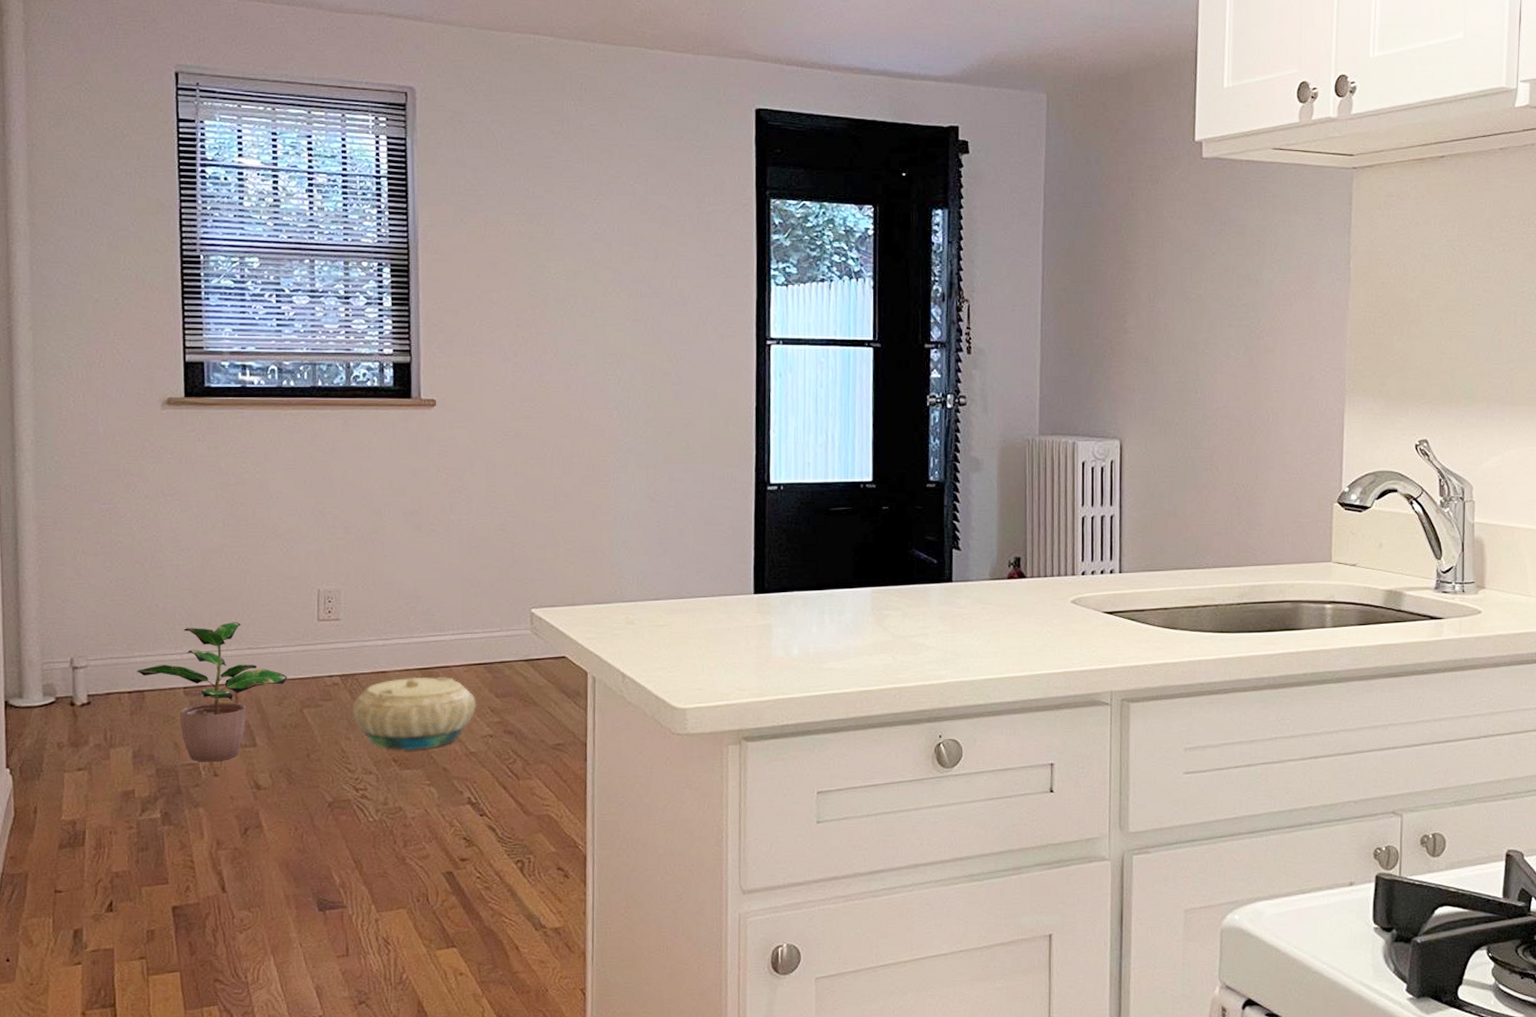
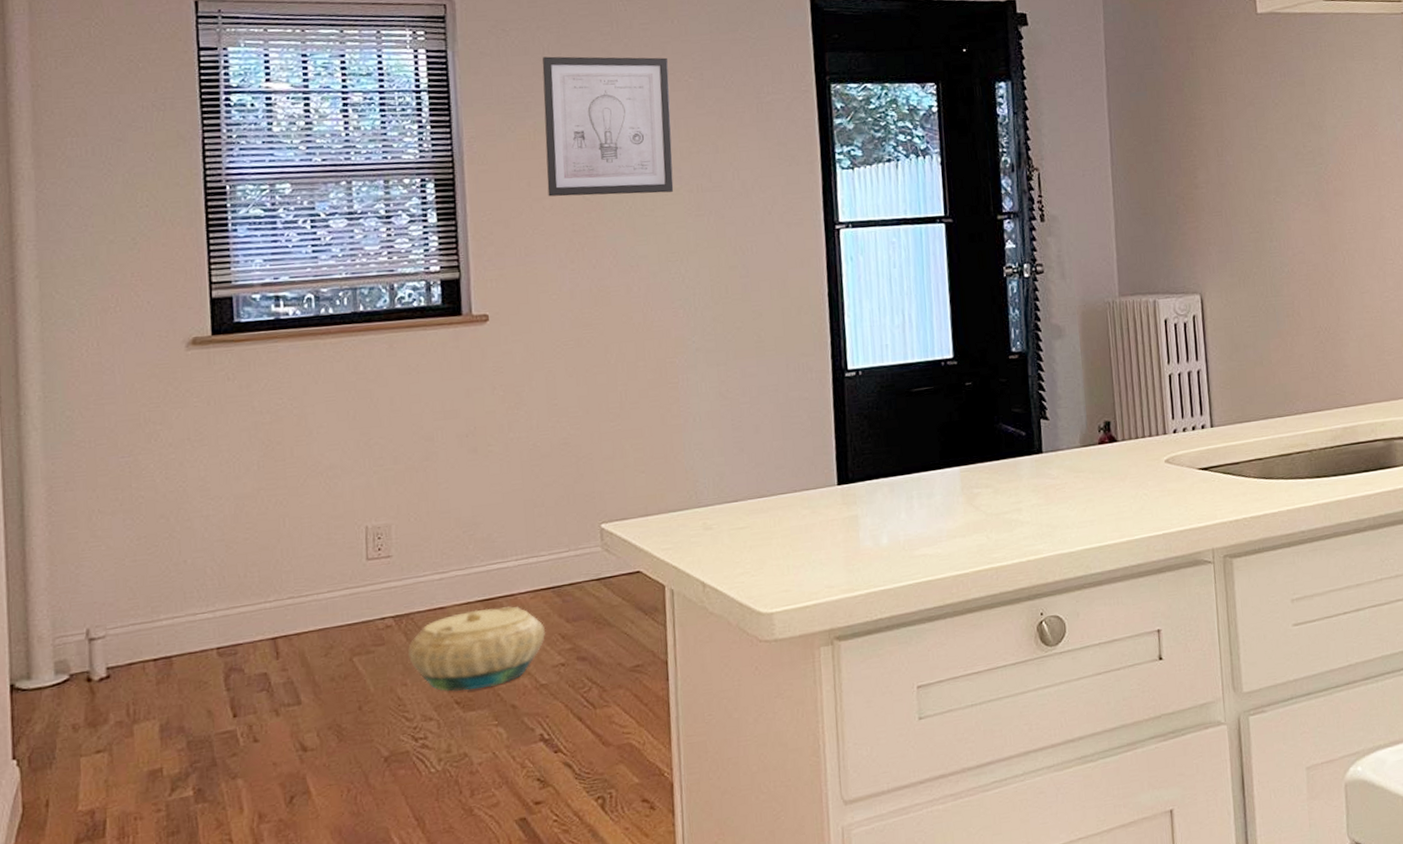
potted plant: present [136,622,288,762] -> none [162,570,335,728]
wall art: none [495,151,615,295] -> present [542,56,674,197]

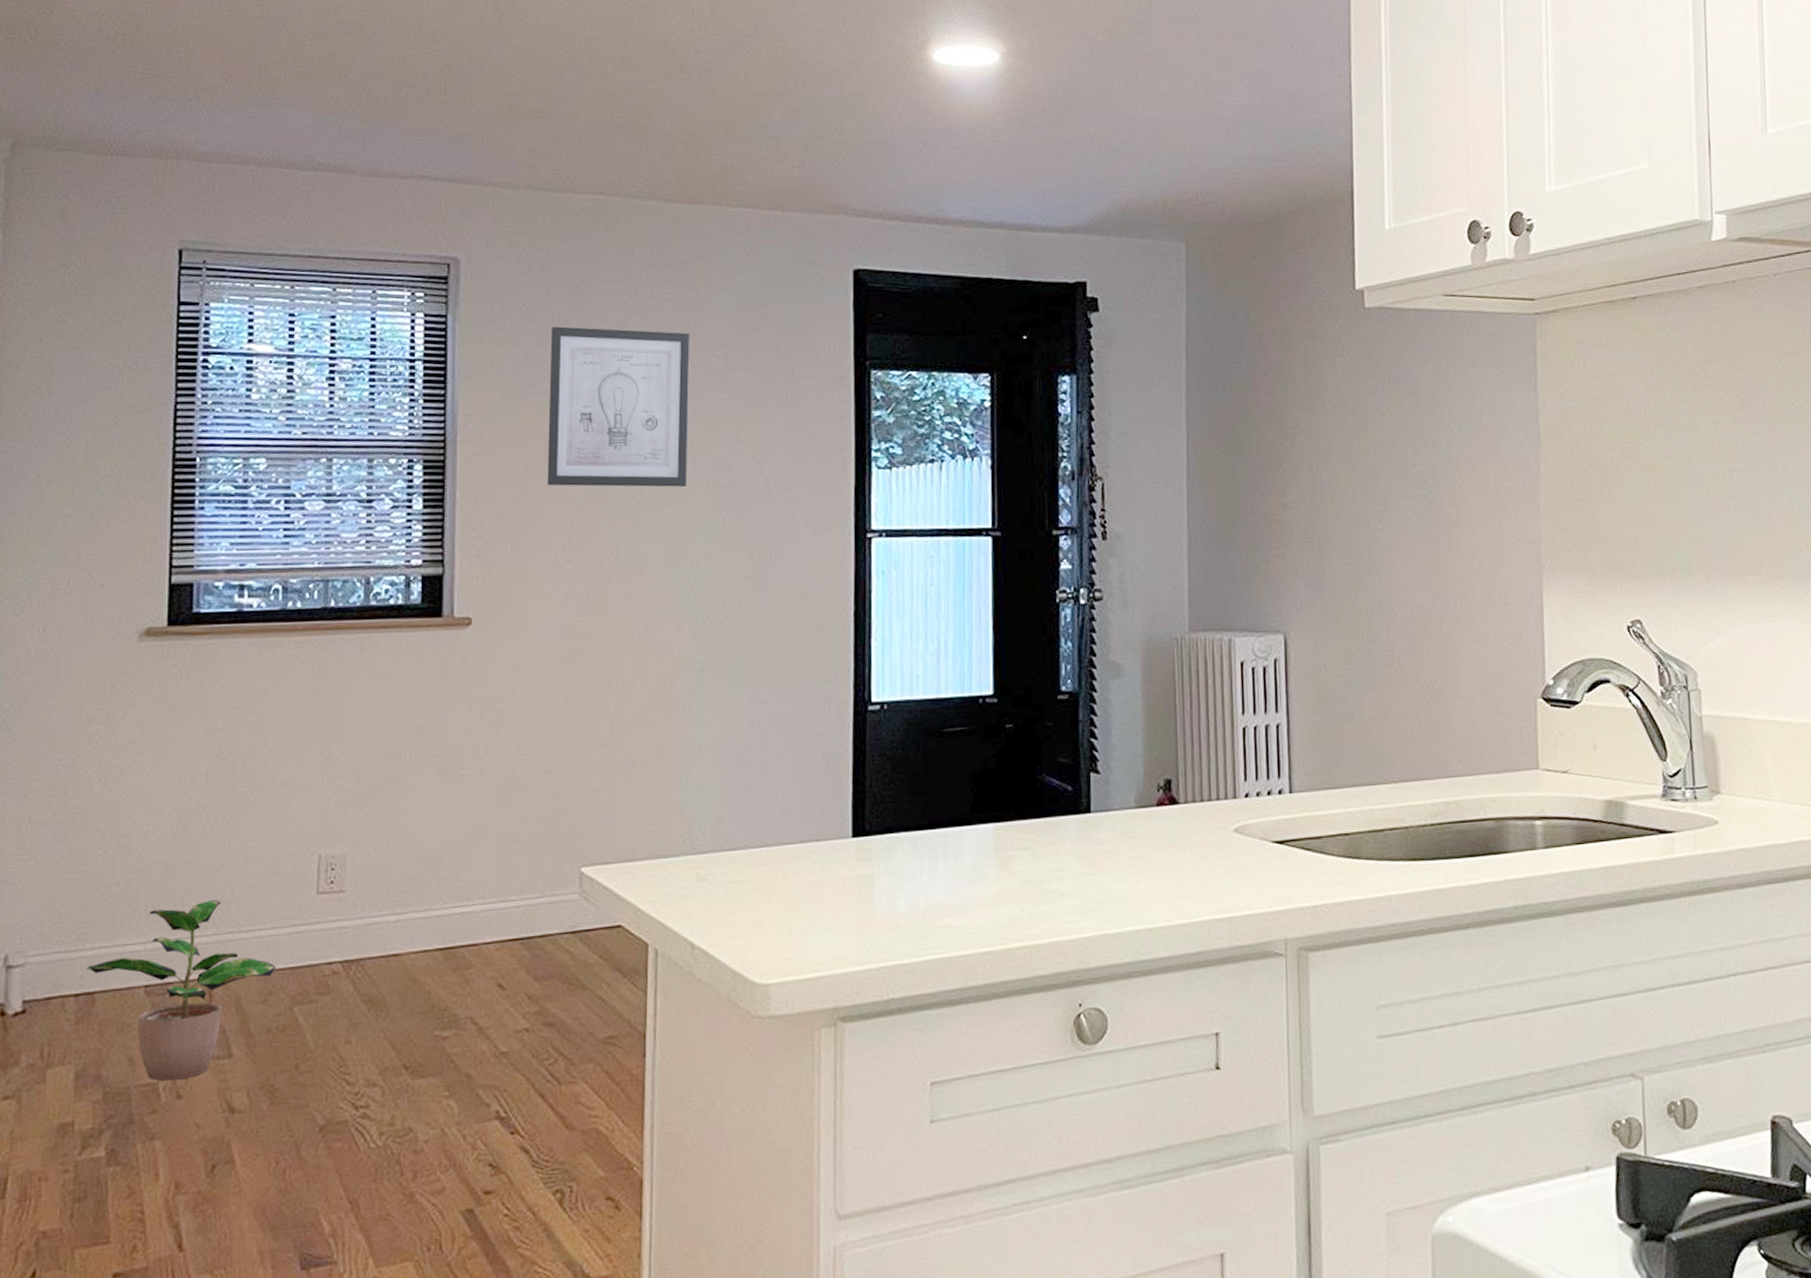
potted plant: none [162,570,335,728] -> present [86,900,276,1081]
basket: present [408,606,546,692] -> none [355,958,511,1054]

